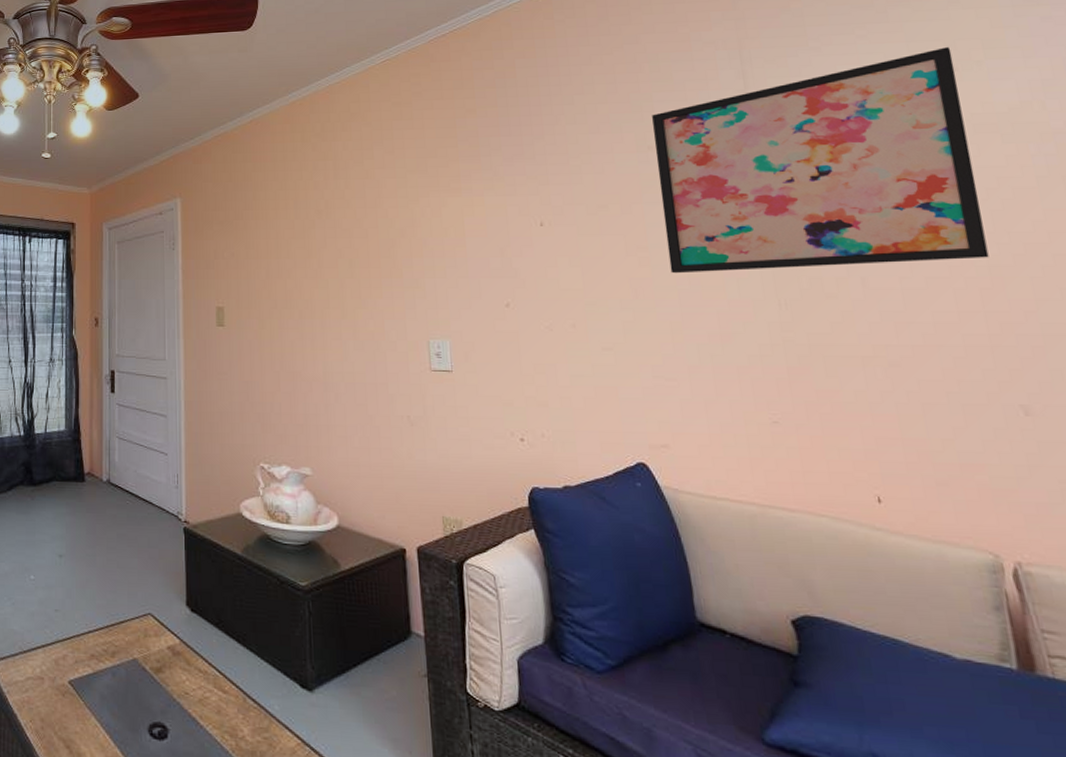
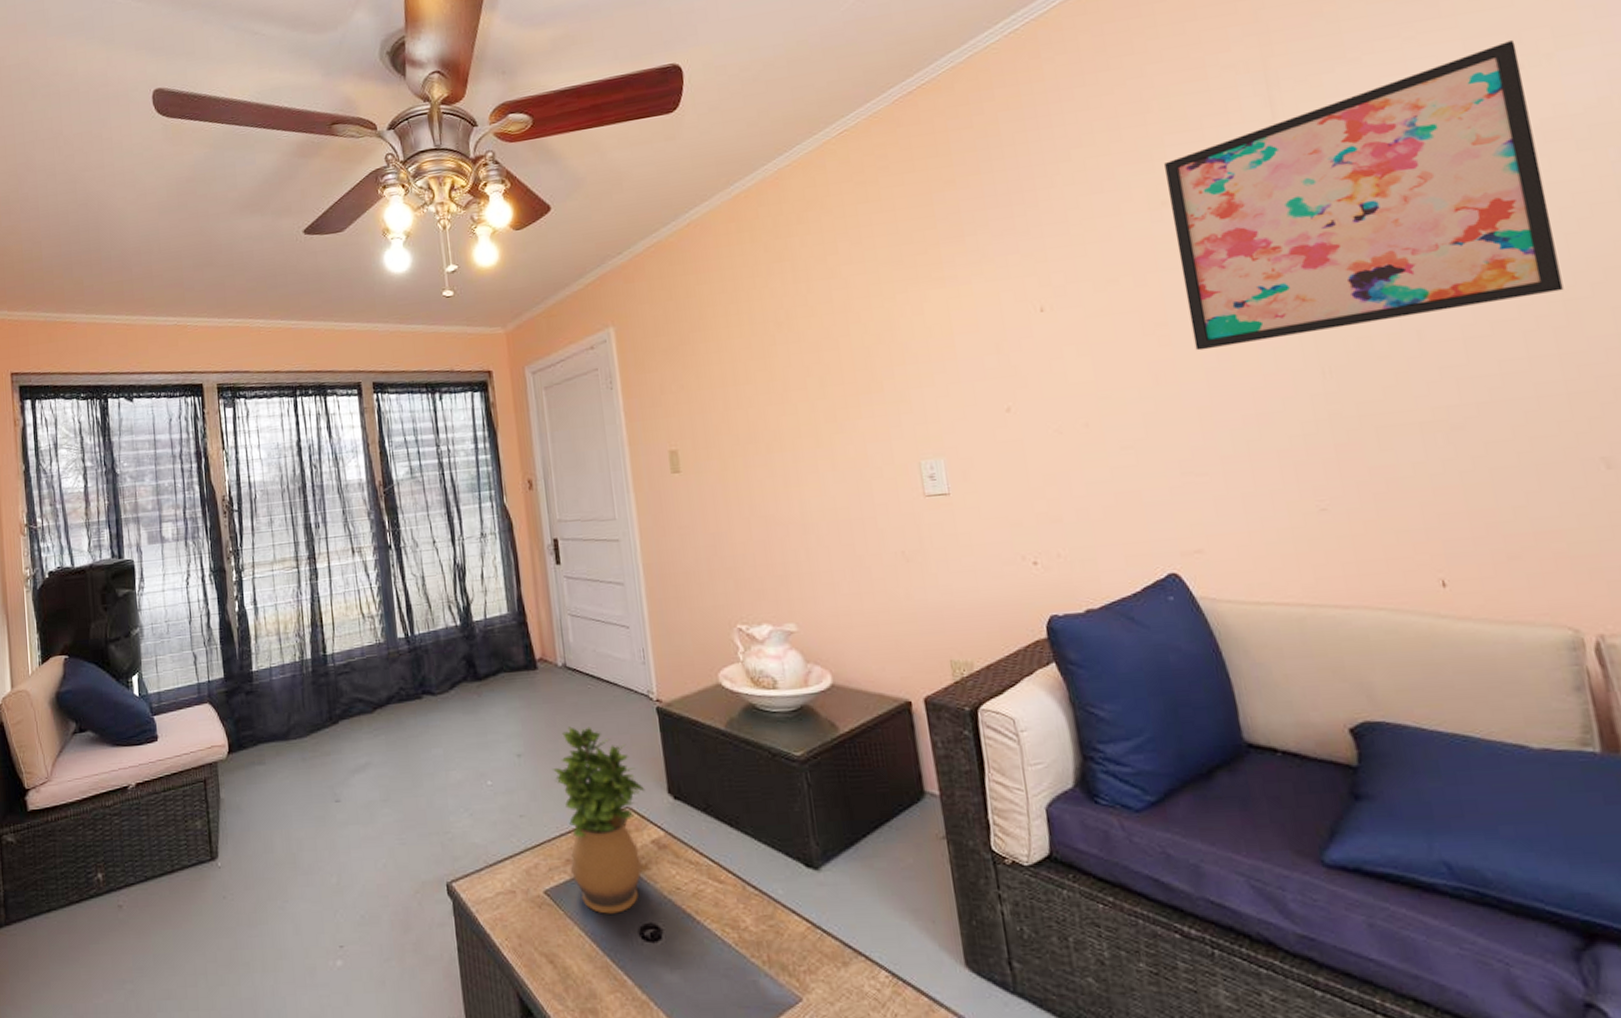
potted plant: none [87,535,167,710] -> present [551,726,646,914]

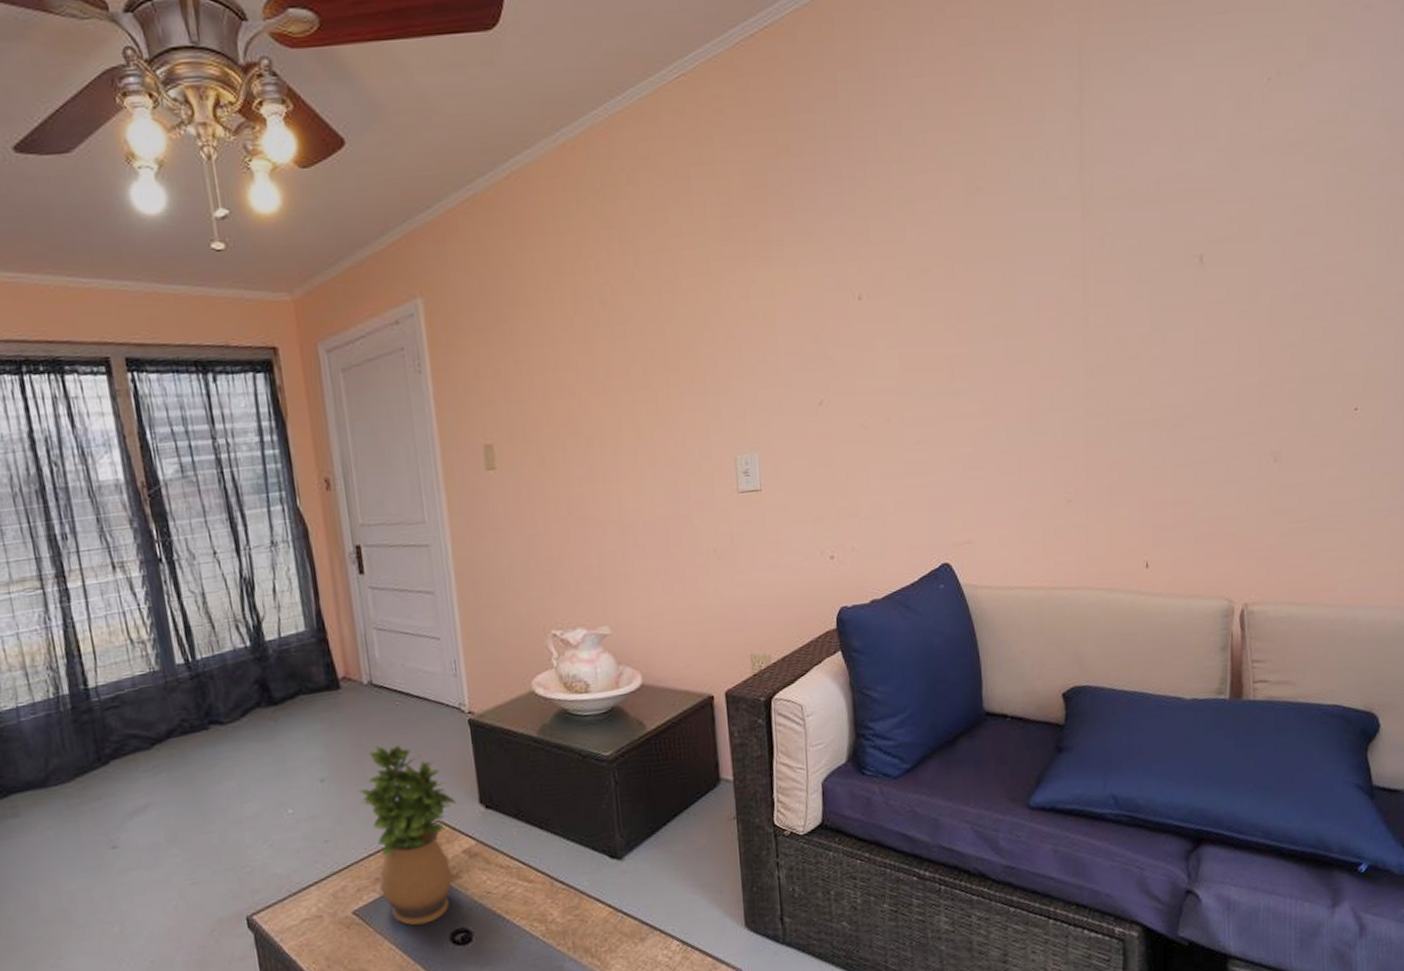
wall art: present [1164,39,1564,351] -> none [982,44,1279,346]

